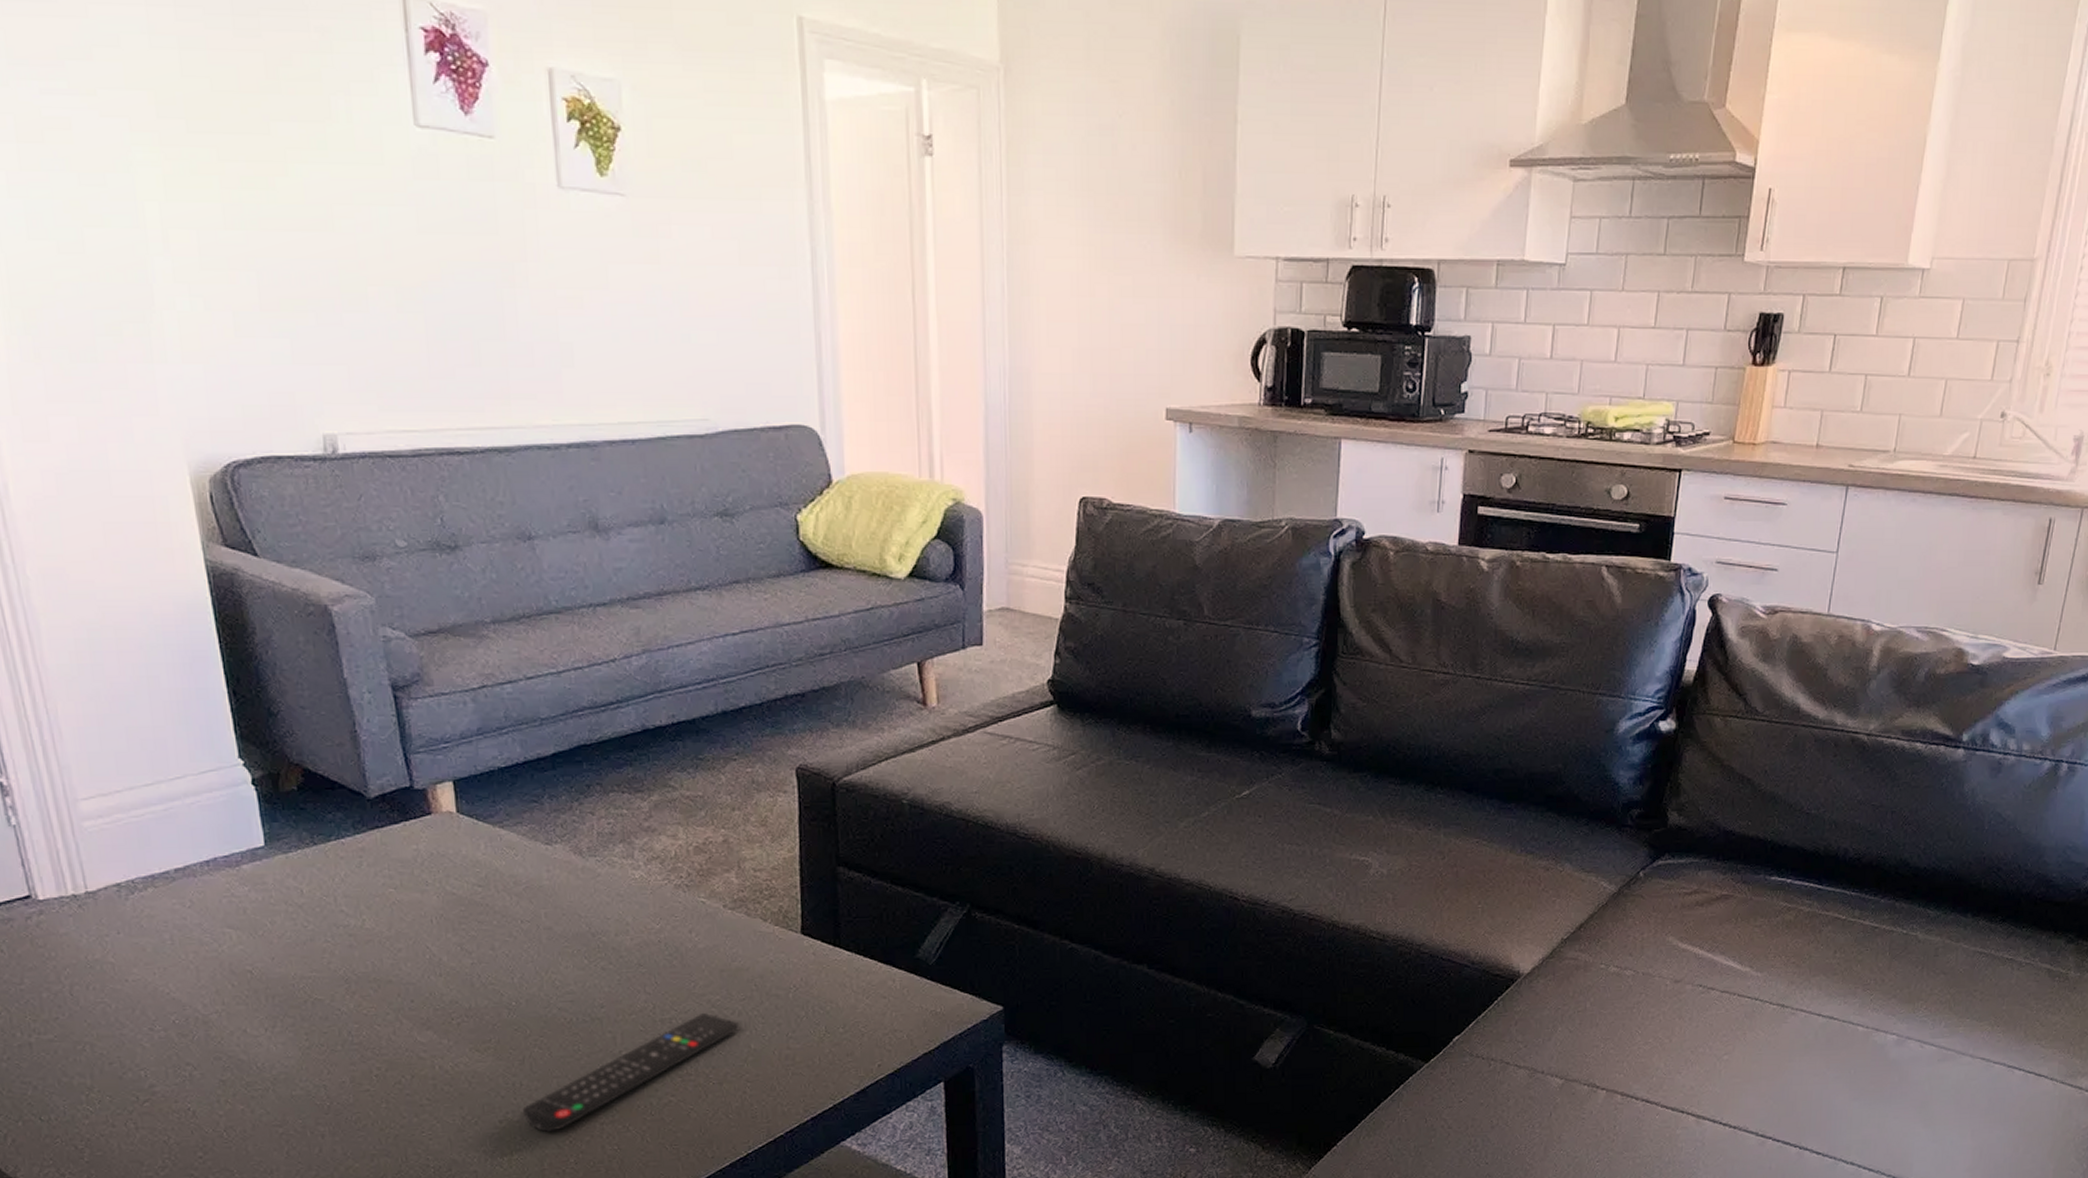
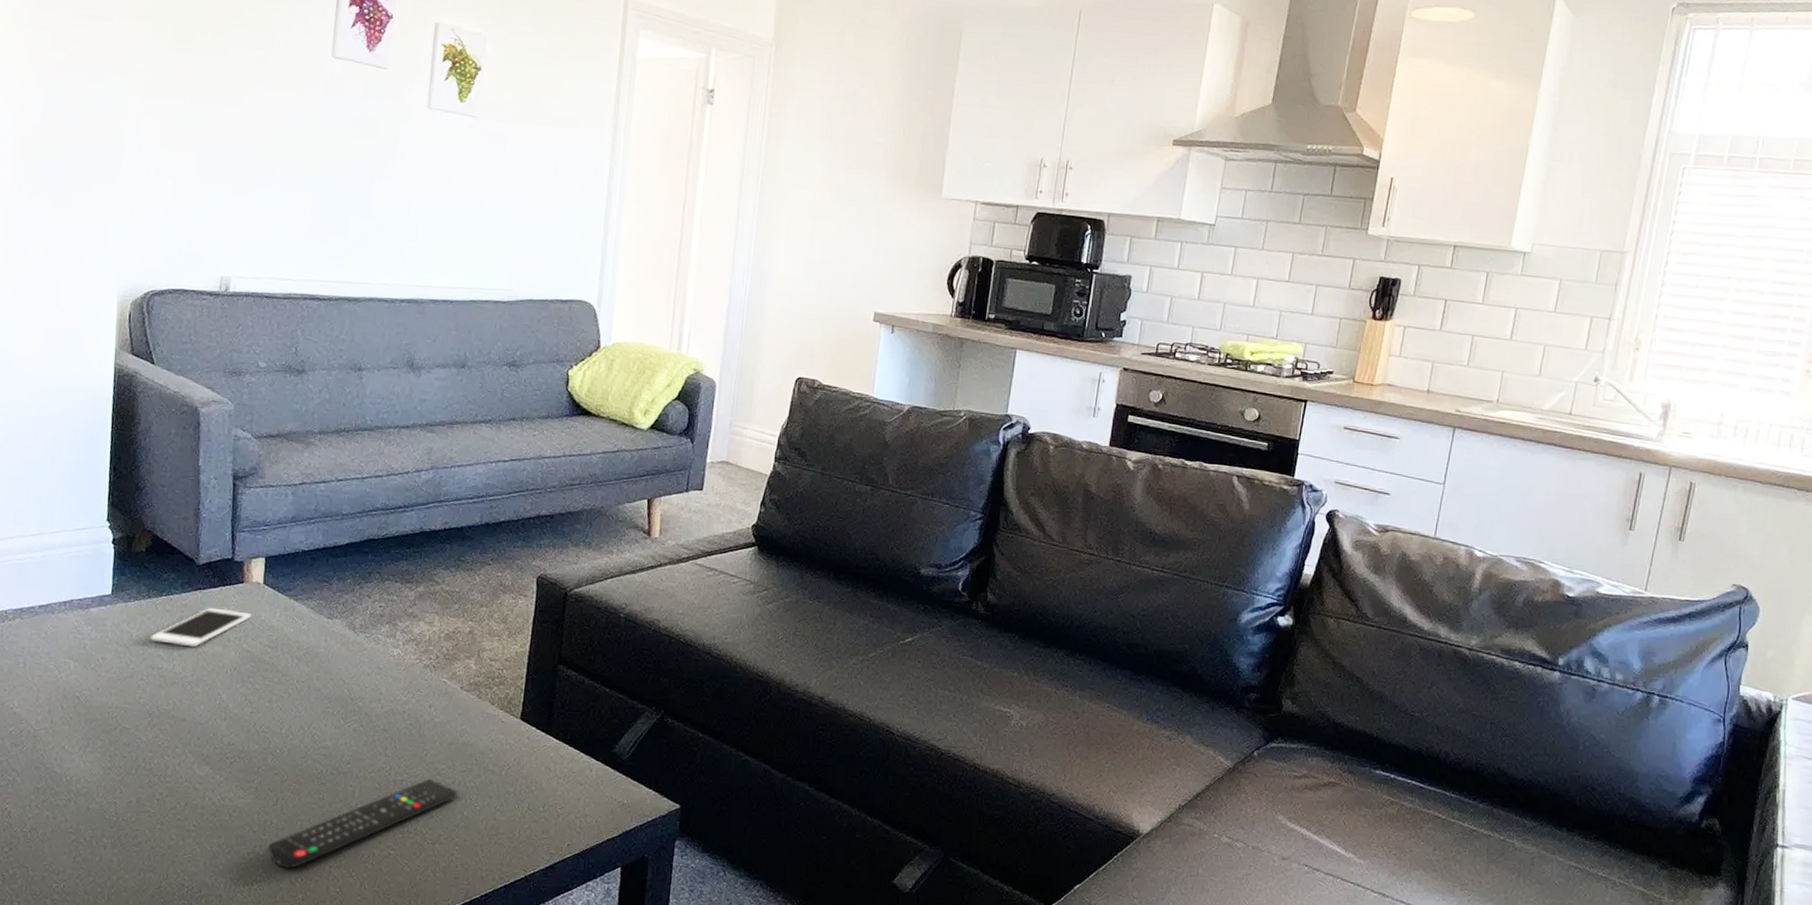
cell phone: none [326,847,450,896] -> present [150,607,252,647]

